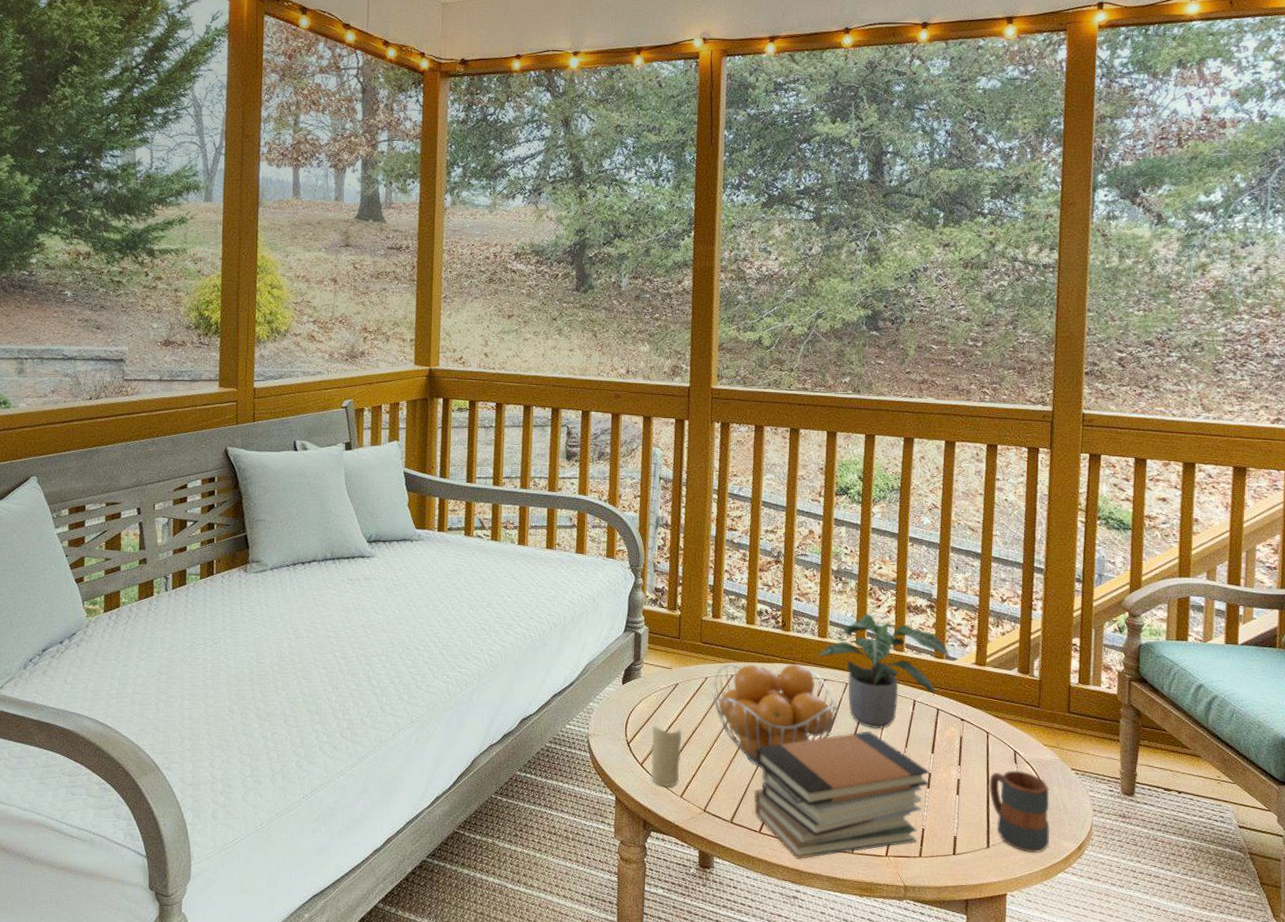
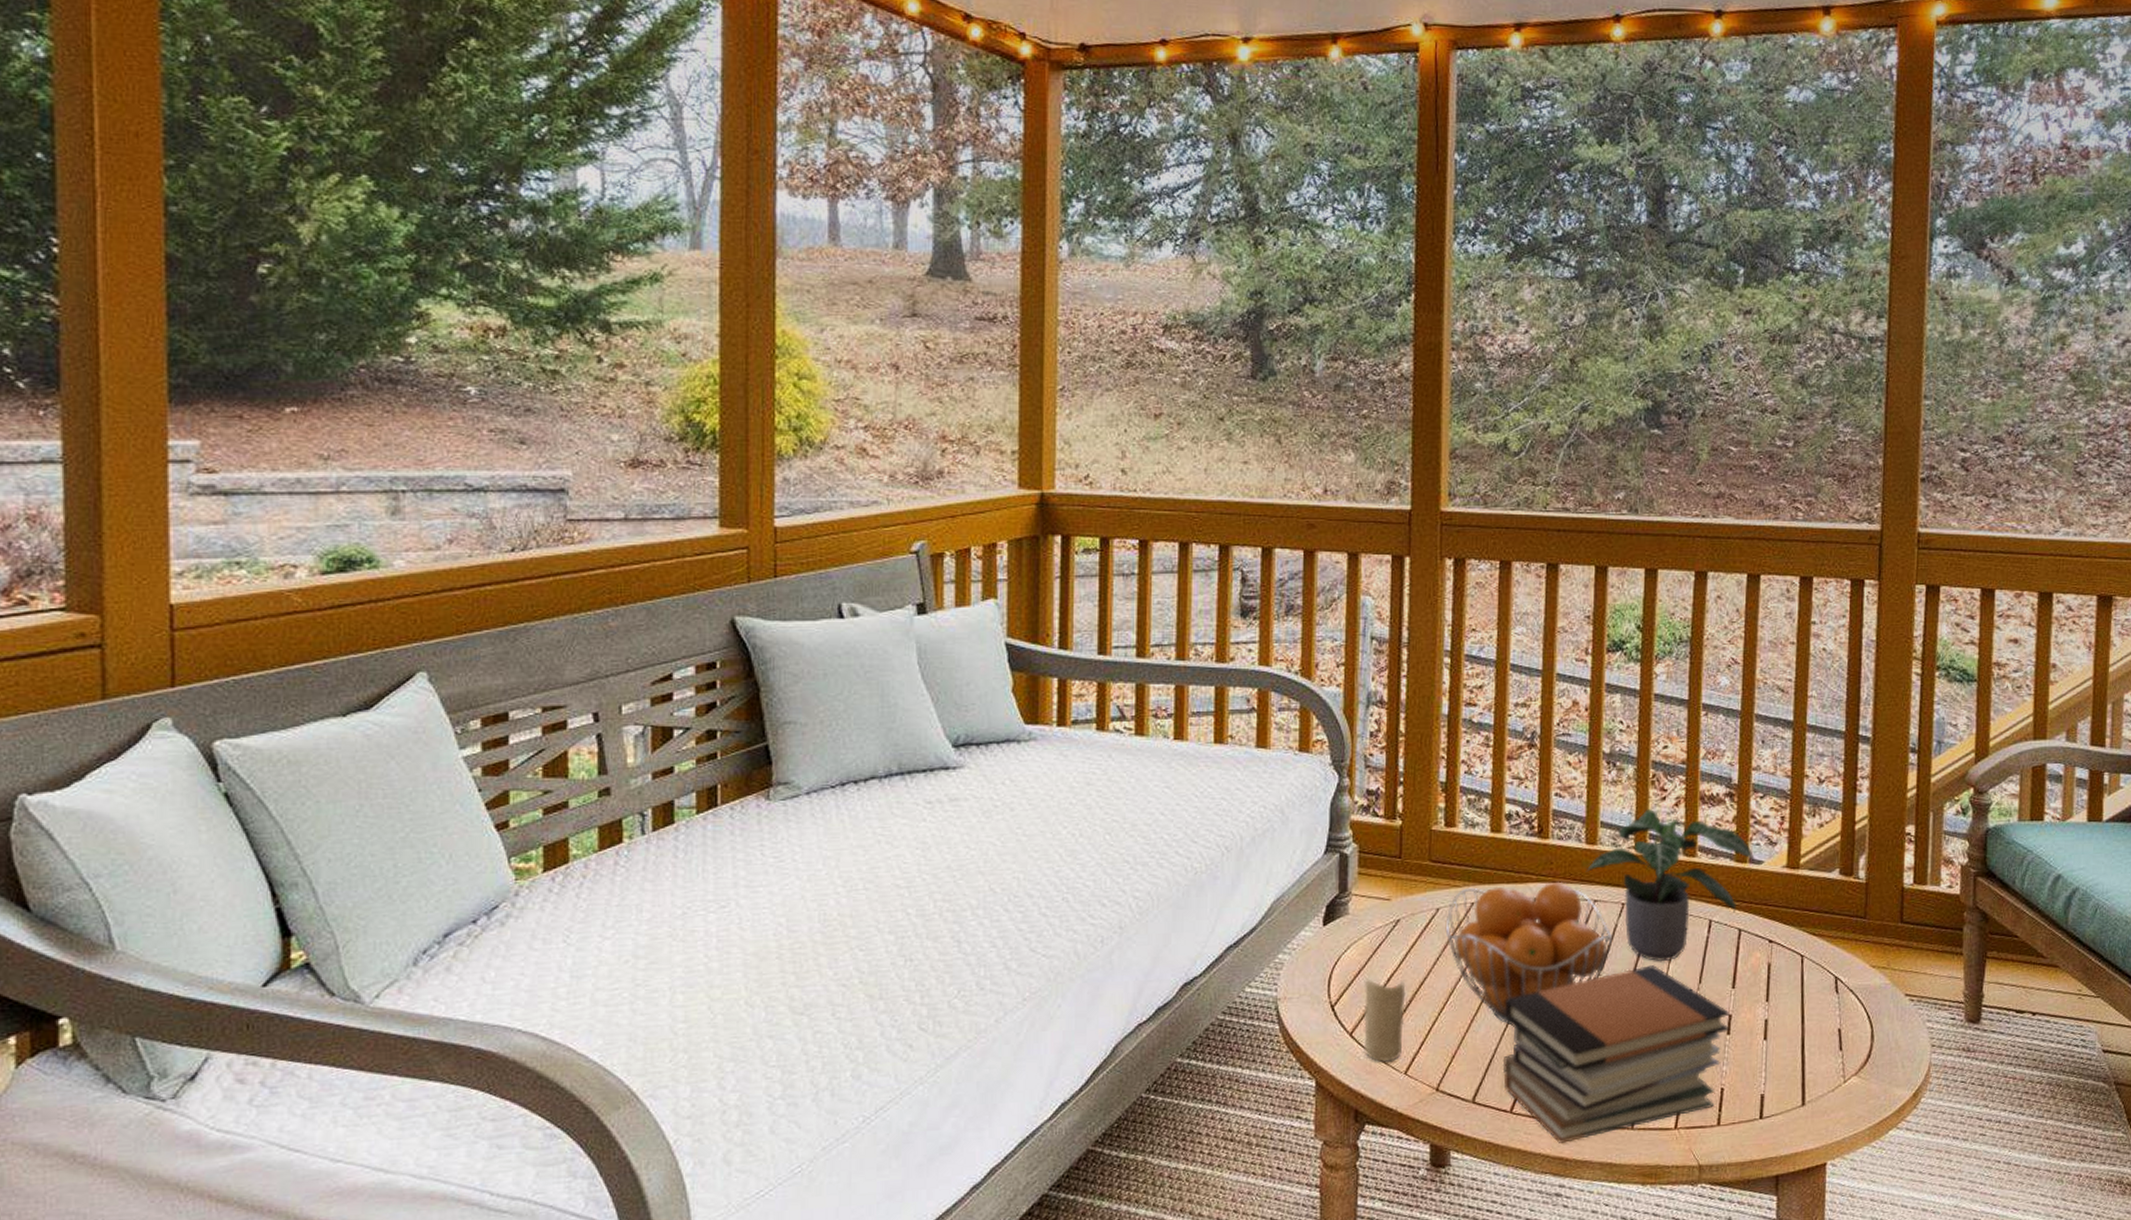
mug: present [989,770,1050,853] -> none [1804,1002,1879,1107]

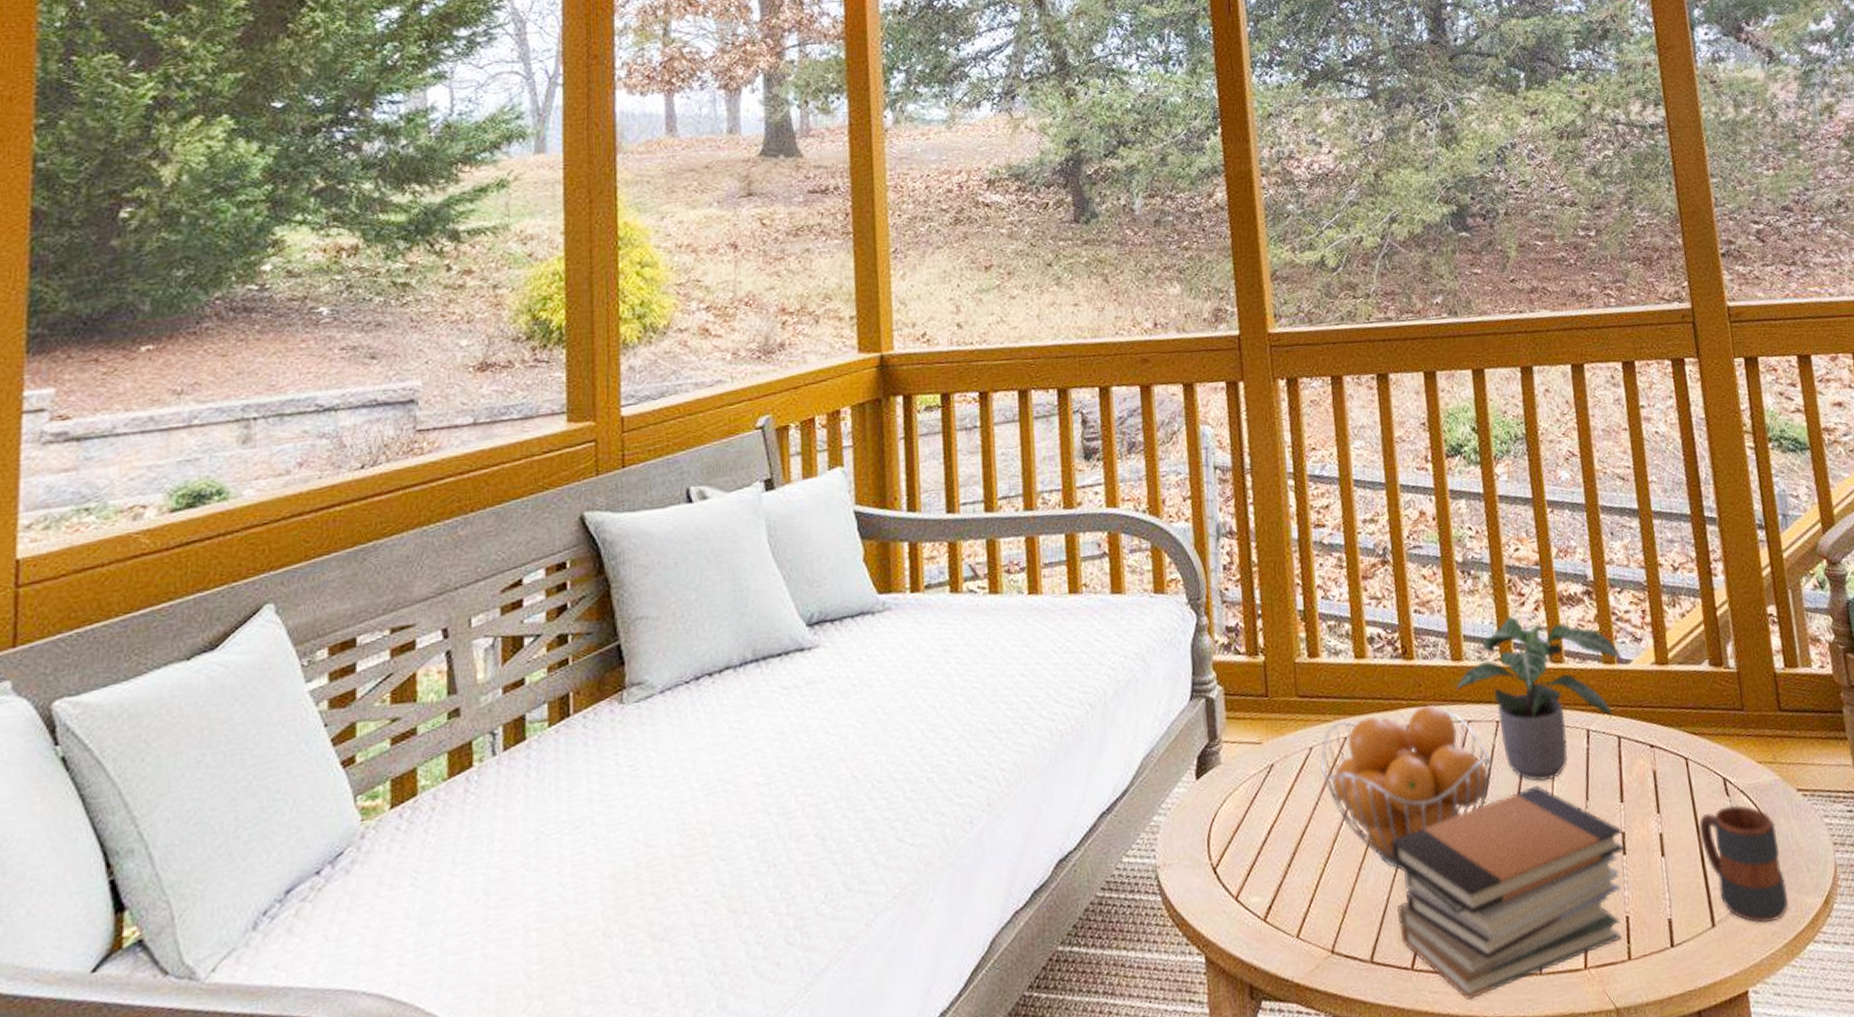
candle: present [1364,978,1406,1062] -> none [1244,832,1292,927]
mug: none [1804,1002,1879,1107] -> present [1699,804,1788,923]

